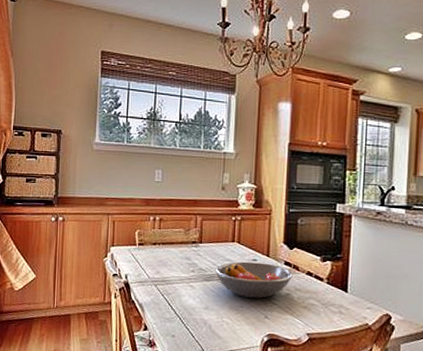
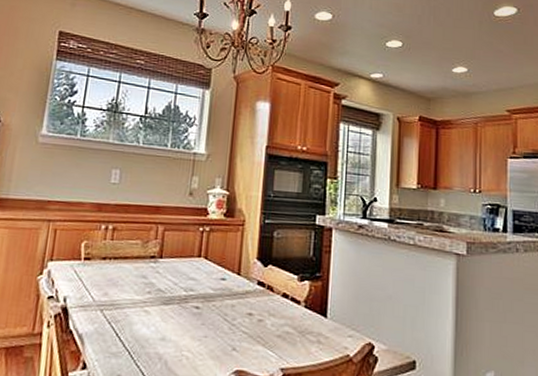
fruit bowl: present [215,261,293,298] -> none [176,281,267,326]

